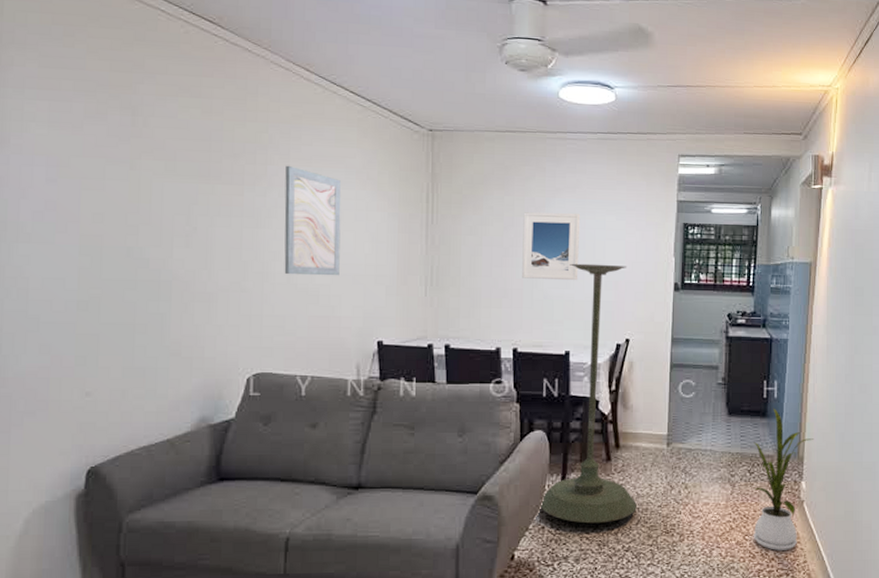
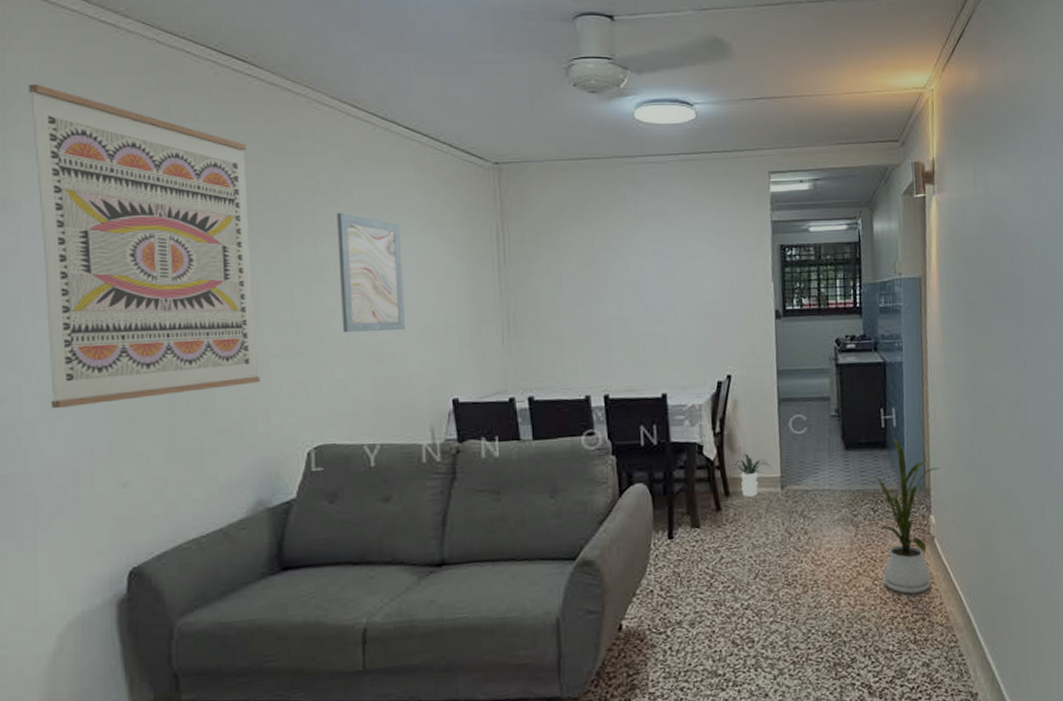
wall art: none [22,31,210,323] -> present [29,84,261,409]
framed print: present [522,212,581,281] -> none [605,242,670,318]
plant stand: present [538,263,637,524] -> none [645,295,753,583]
potted plant: none [619,411,660,450] -> present [727,453,772,497]

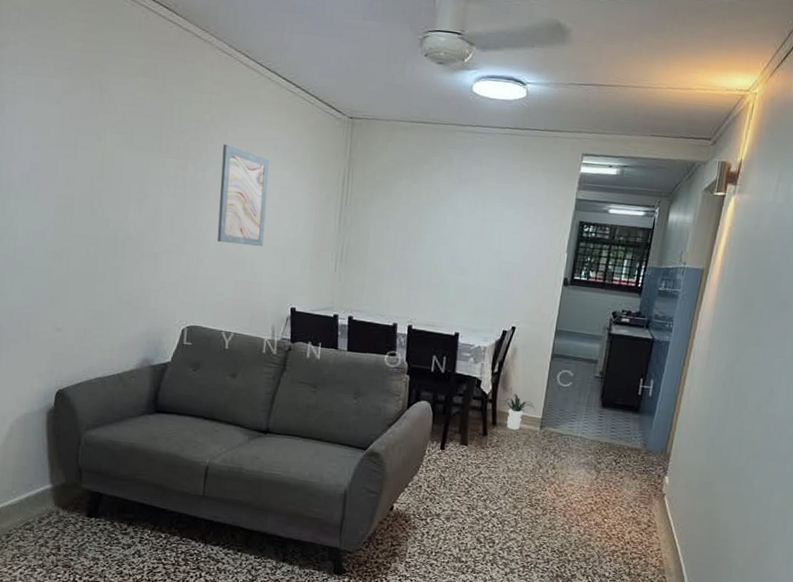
wall art: present [29,84,261,409] -> none [15,13,164,271]
house plant: present [875,437,940,594] -> none [611,405,683,537]

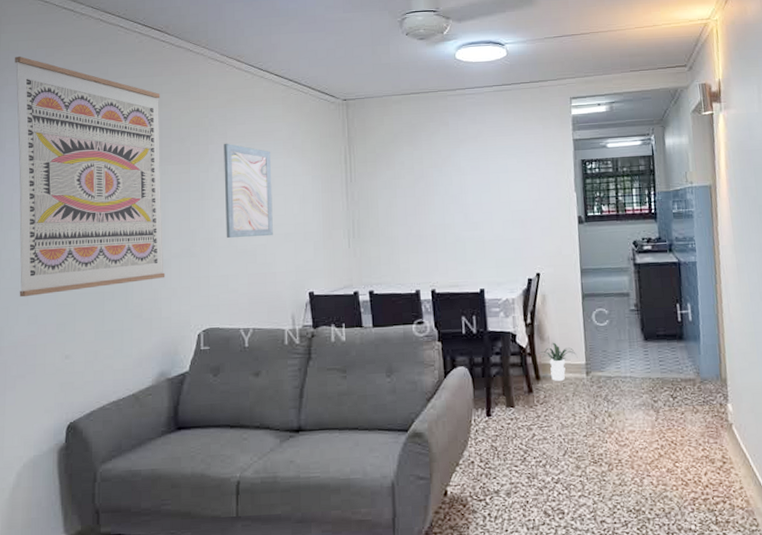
wall art: none [15,13,164,271] -> present [15,56,166,297]

